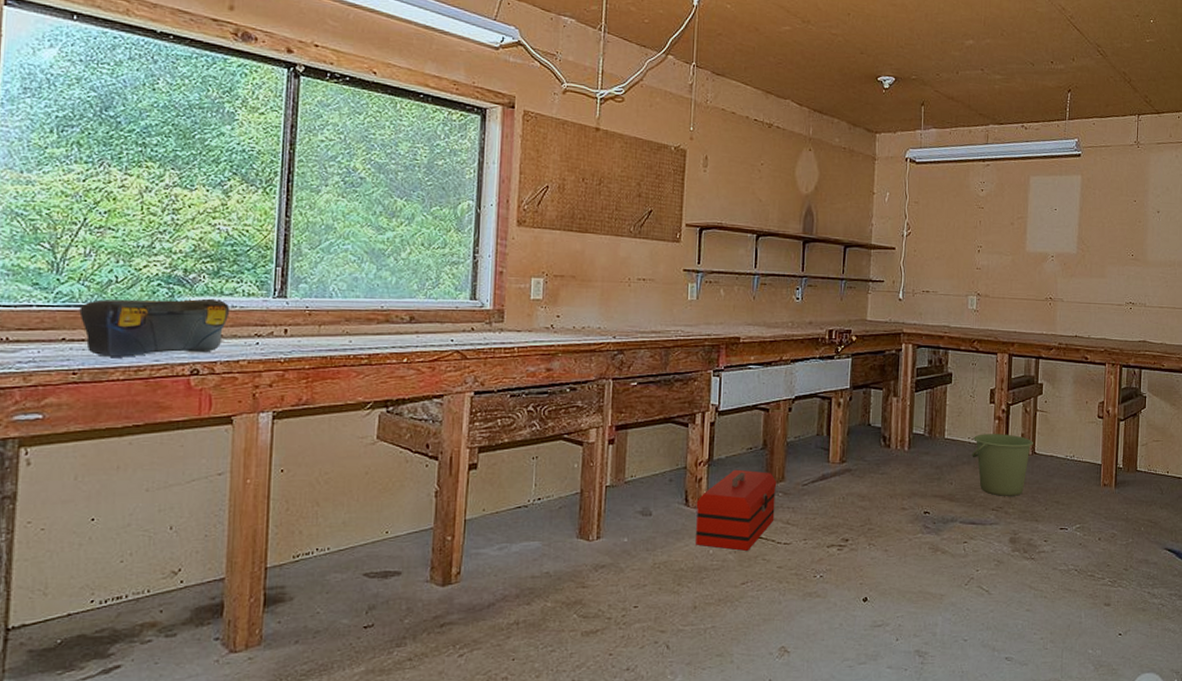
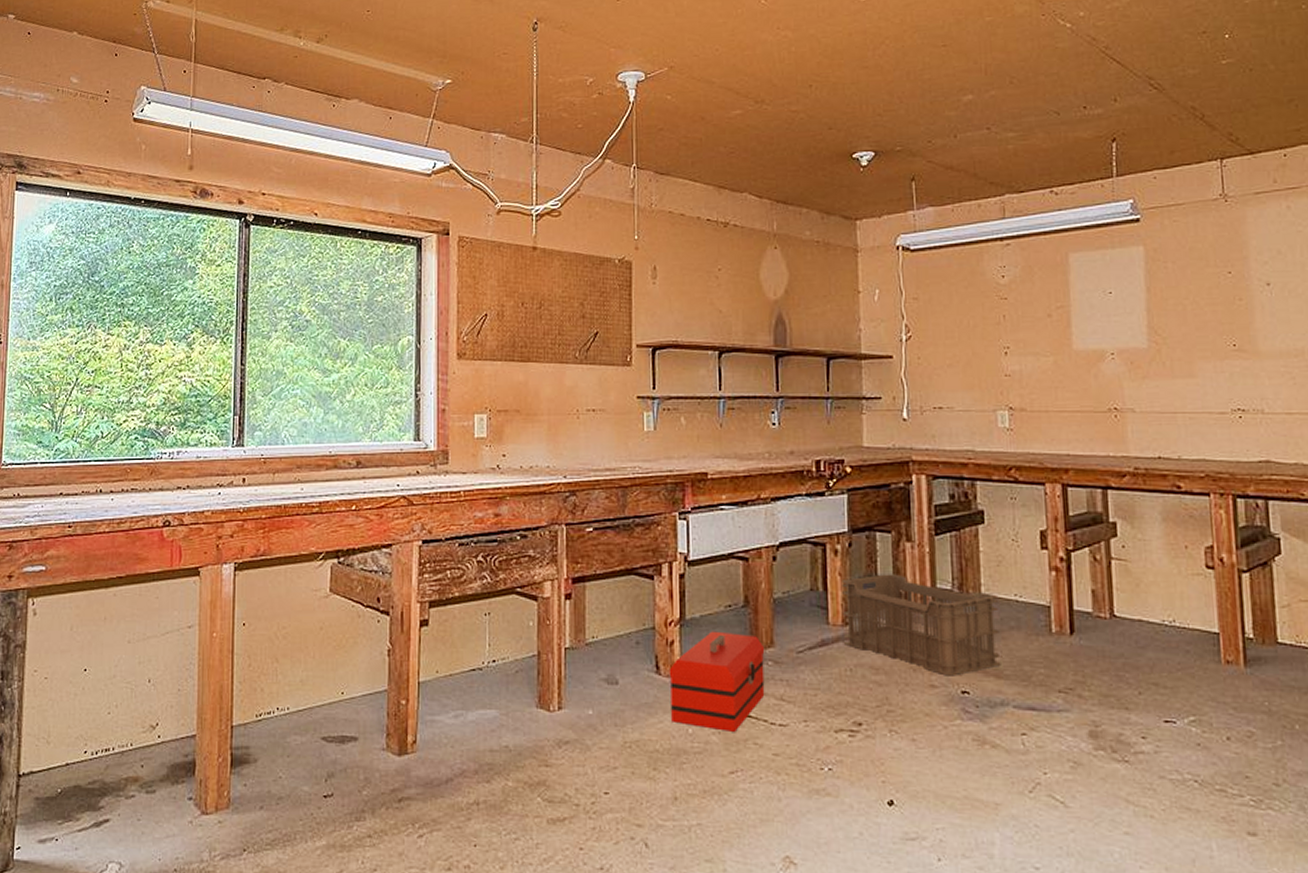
toolbox: present [79,299,230,357] -> none [73,451,196,510]
plastic crate: none [840,422,956,501] -> present [842,574,1001,676]
bucket: present [972,434,1033,496] -> none [1022,589,1110,674]

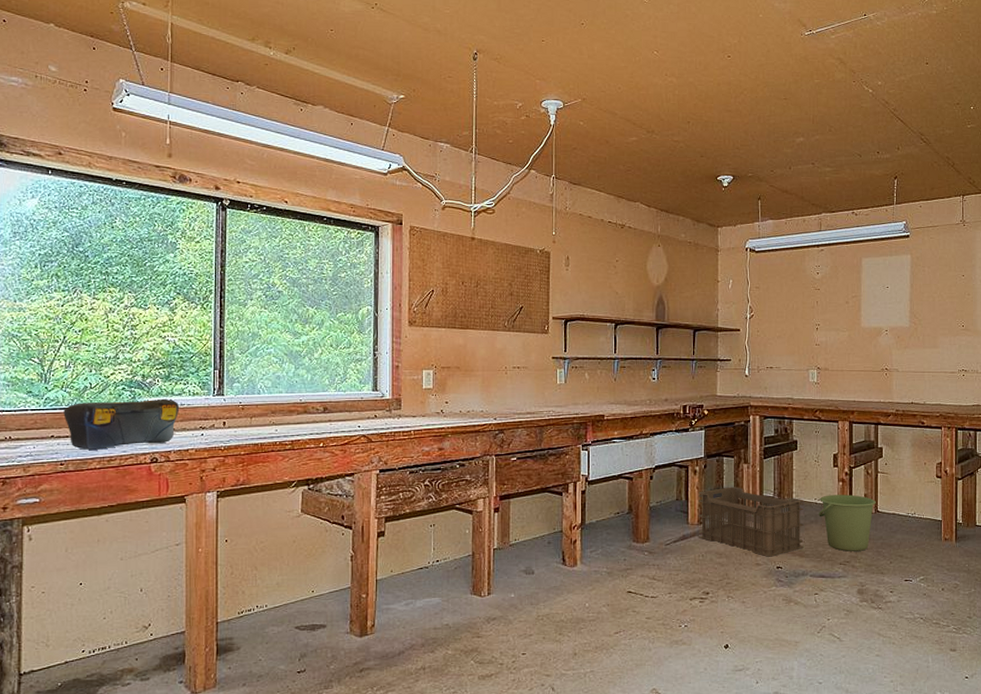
toolbox: none [73,451,196,510] -> present [63,399,180,450]
toolbox: present [669,631,765,732] -> none [572,532,643,604]
bucket: none [1022,589,1110,674] -> present [819,494,876,551]

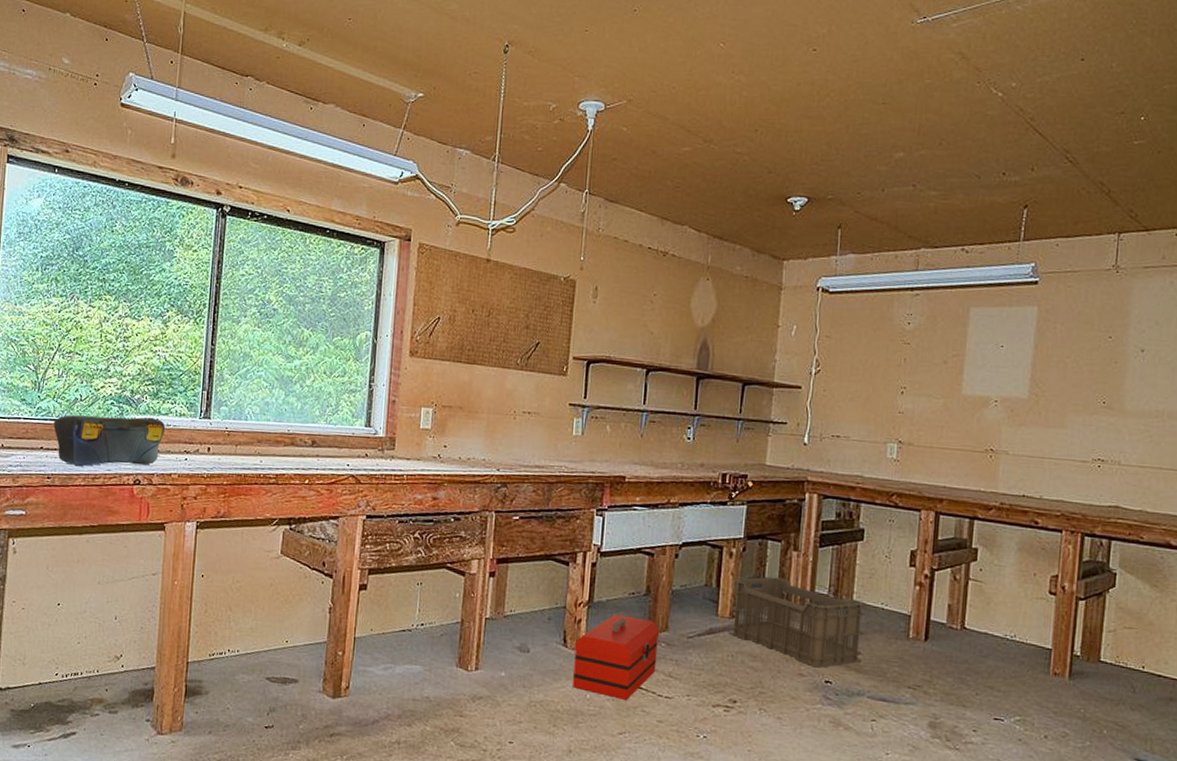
toolbox: none [572,532,643,604] -> present [573,613,660,700]
bucket: present [819,494,876,551] -> none [885,600,963,675]

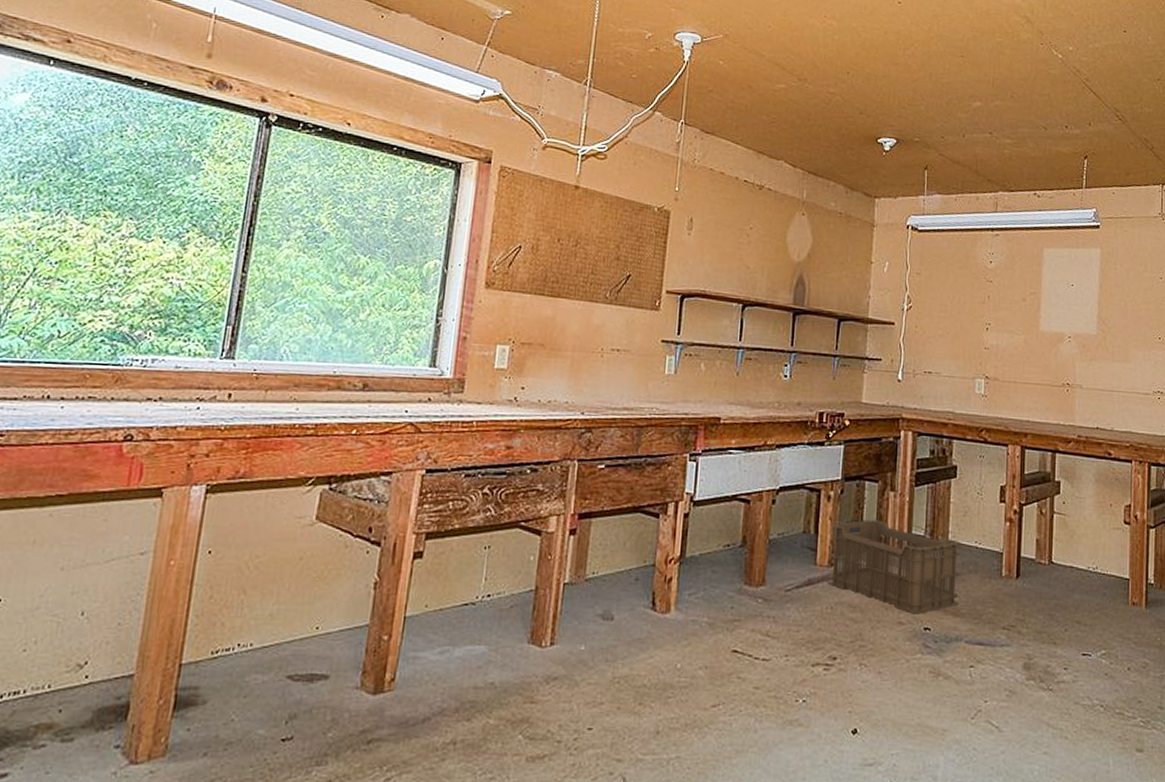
toolbox: present [53,415,166,466] -> none [15,355,174,419]
toolbox: present [573,613,660,700] -> none [662,569,757,666]

